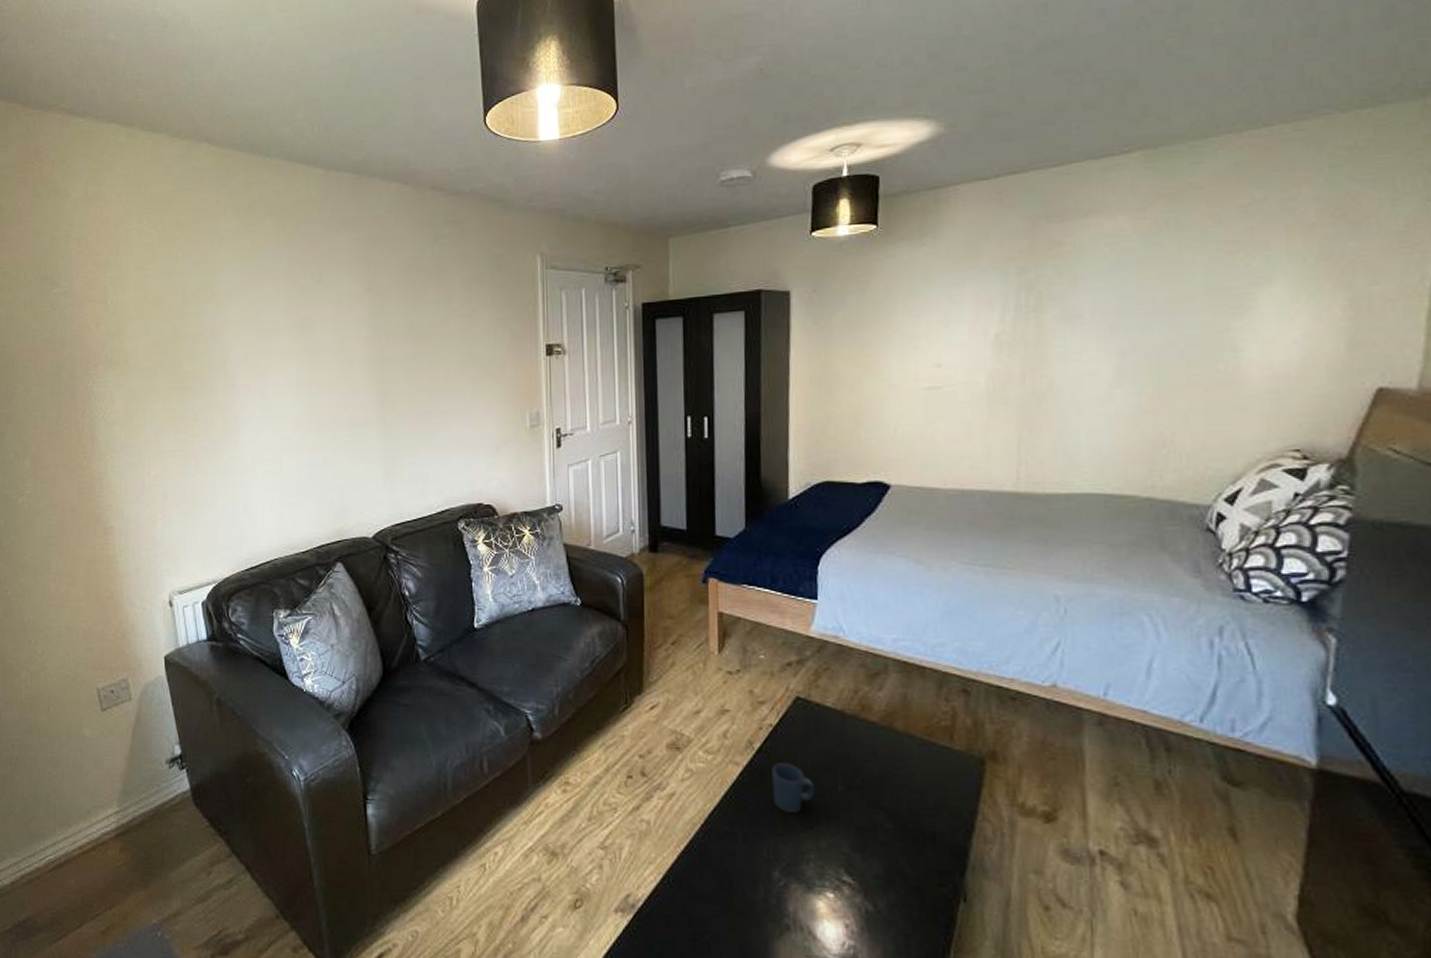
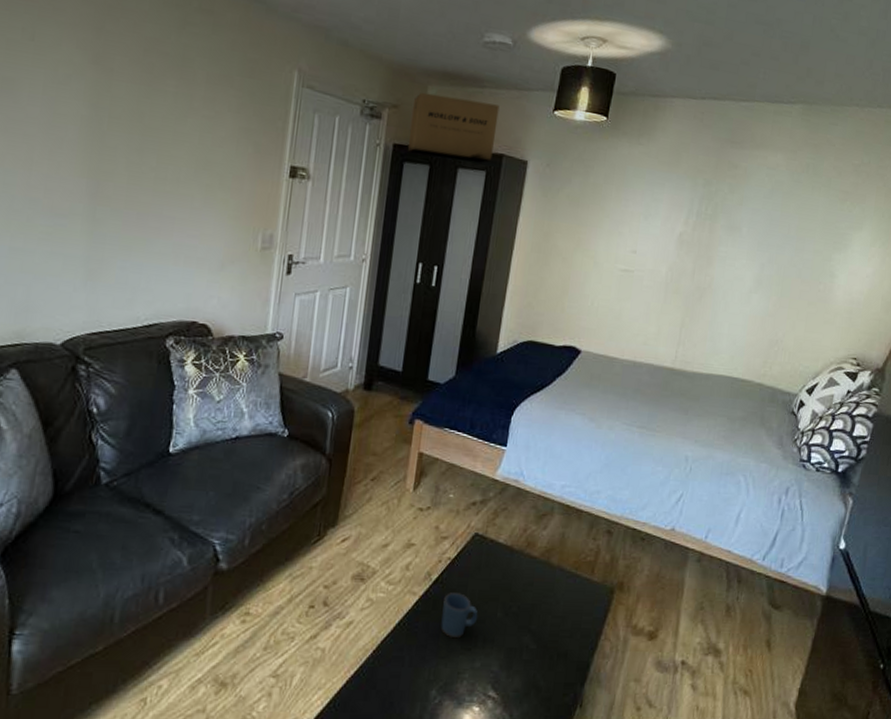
box: none [656,241,749,309] -> present [407,92,500,163]

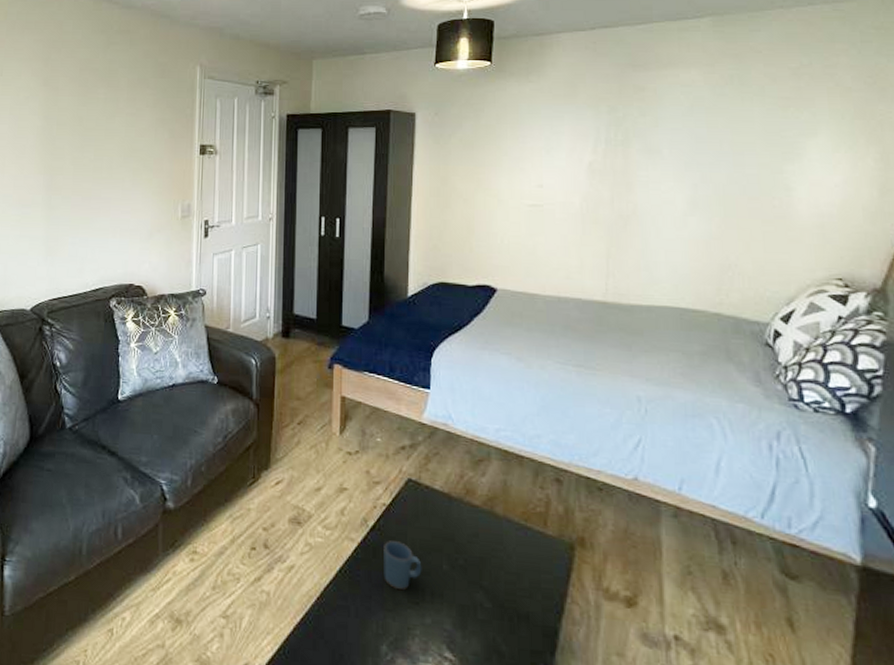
box: present [407,92,500,163] -> none [300,66,381,121]

